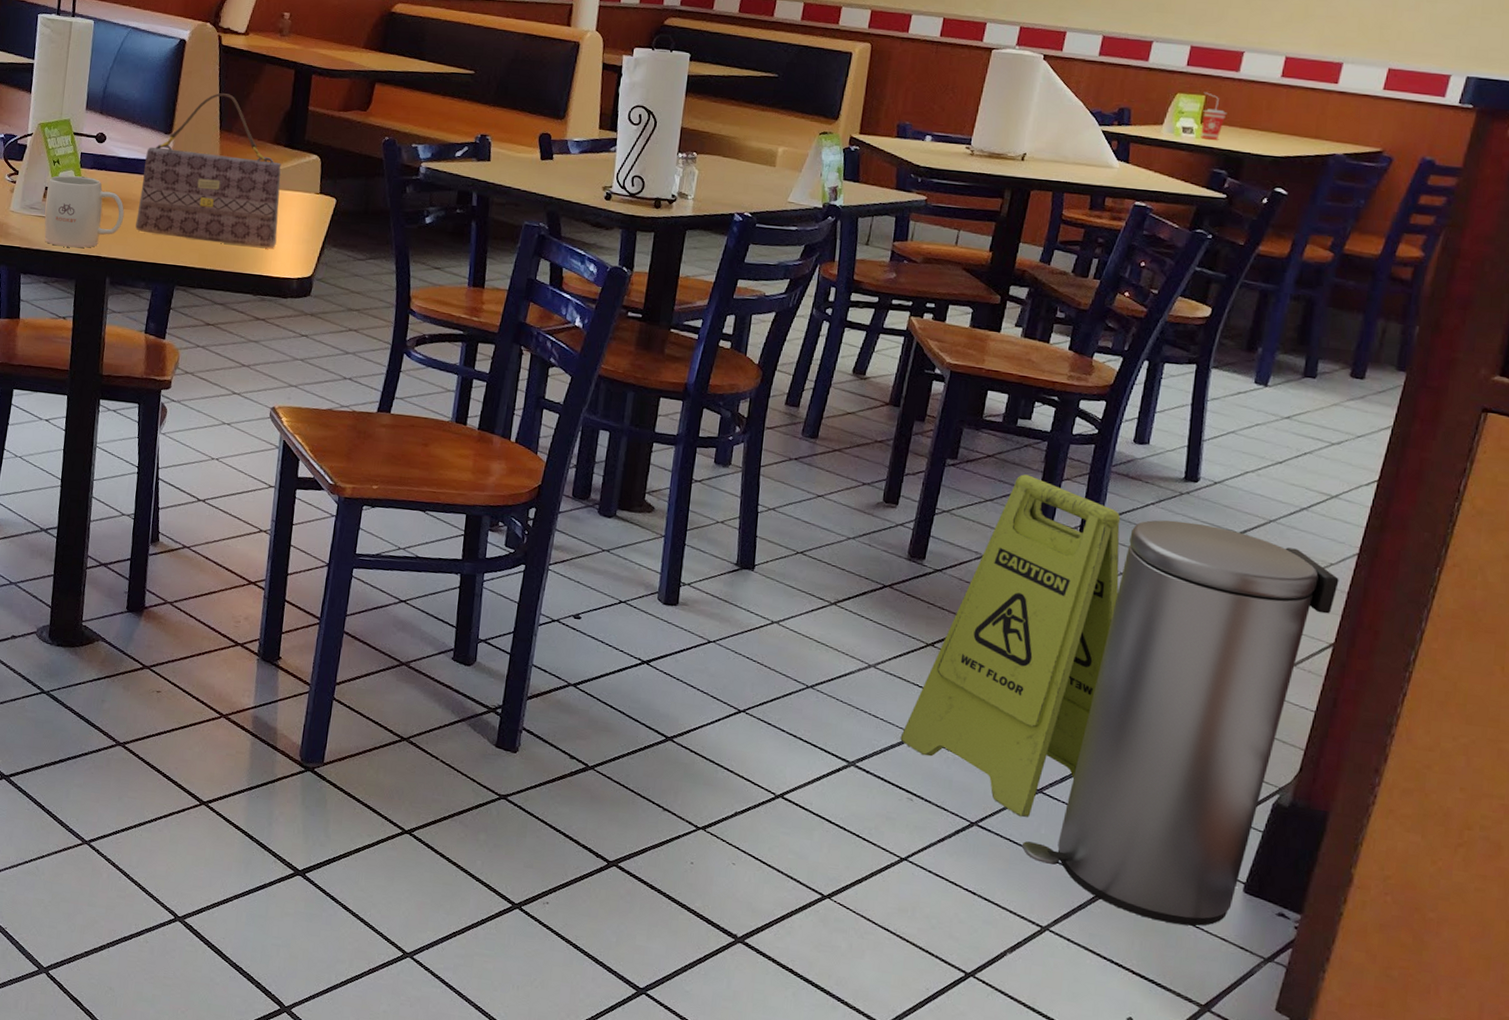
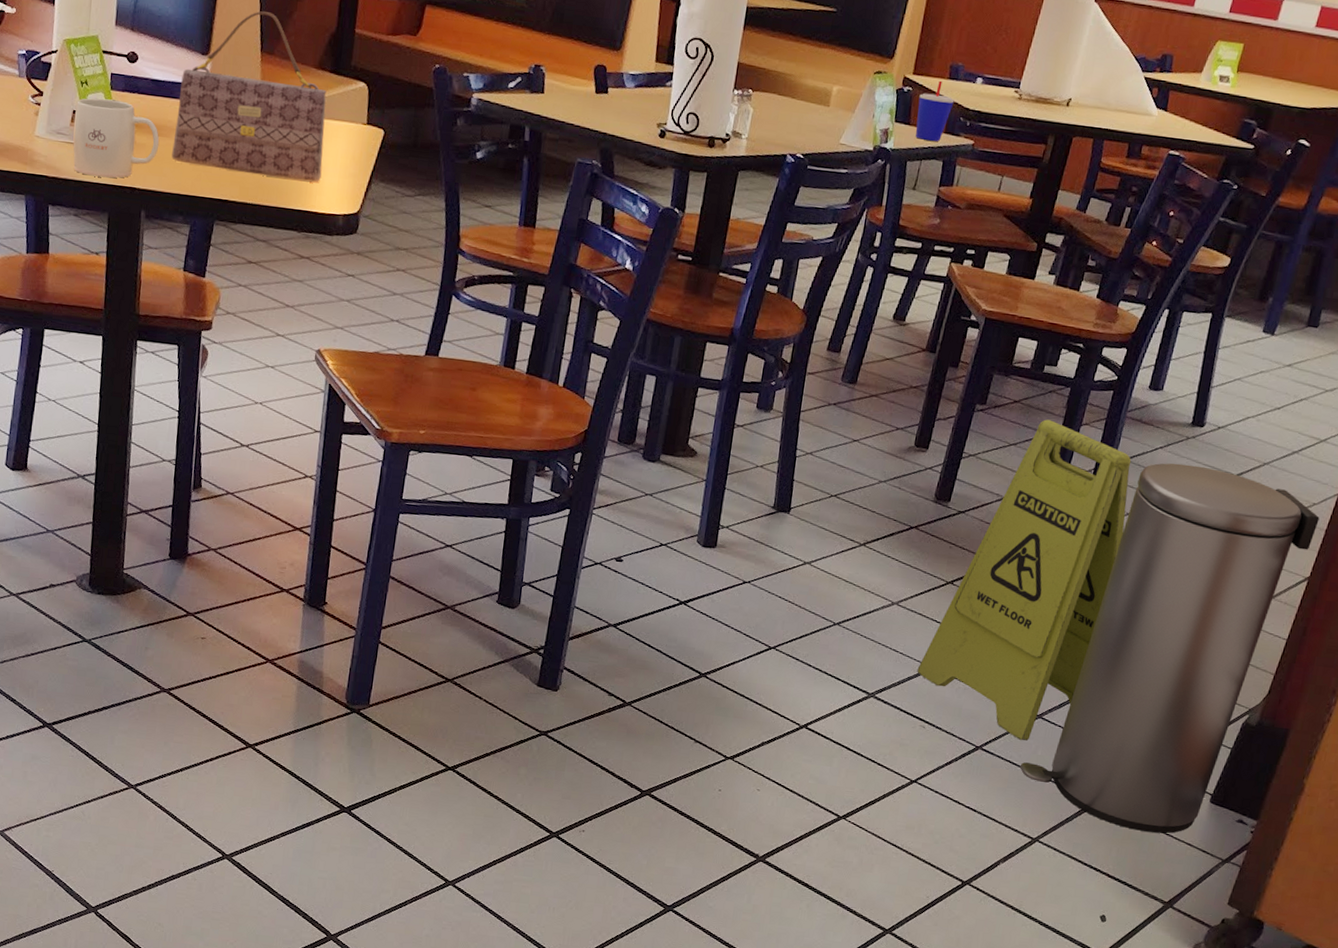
beverage cup: none [865,139,904,198] -> present [915,80,955,141]
beverage cup: present [1201,92,1227,140] -> none [1235,40,1262,90]

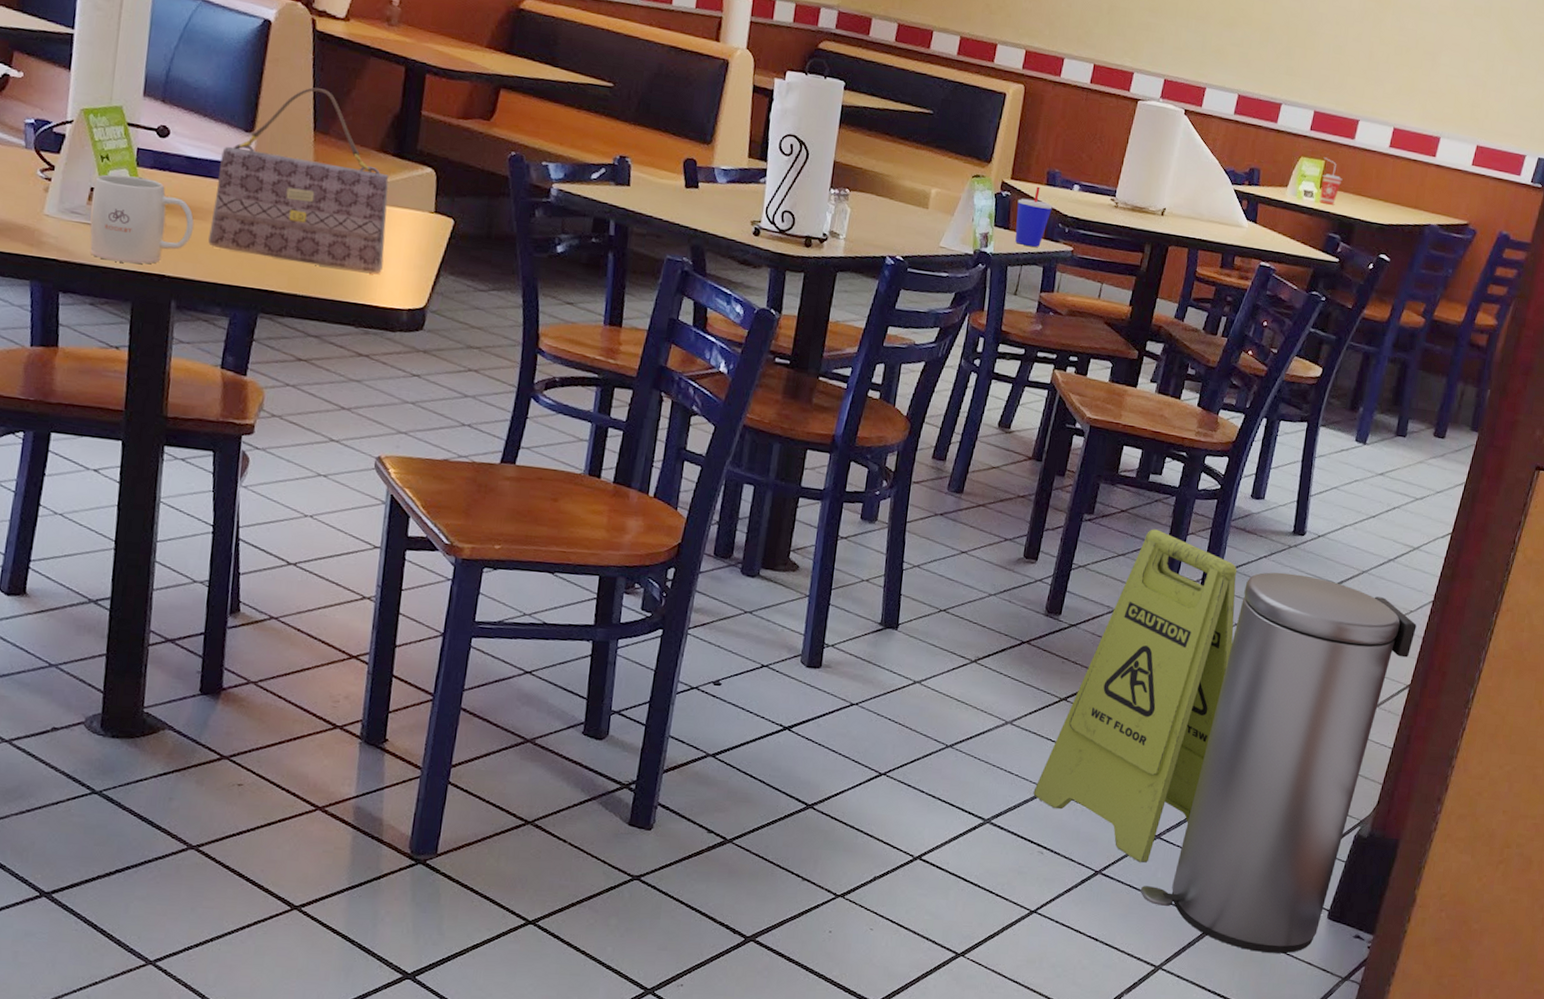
beverage cup: none [1235,40,1262,90] -> present [1319,157,1343,205]

